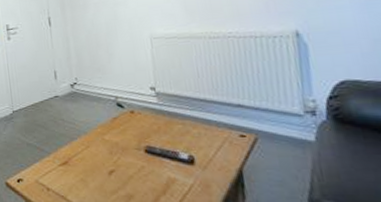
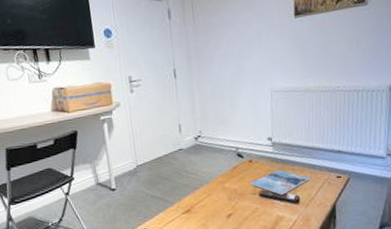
magazine: none [133,123,205,153] -> present [250,169,310,195]

